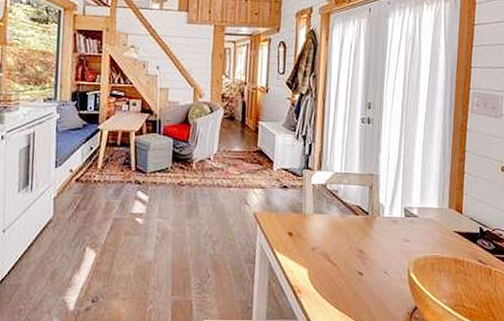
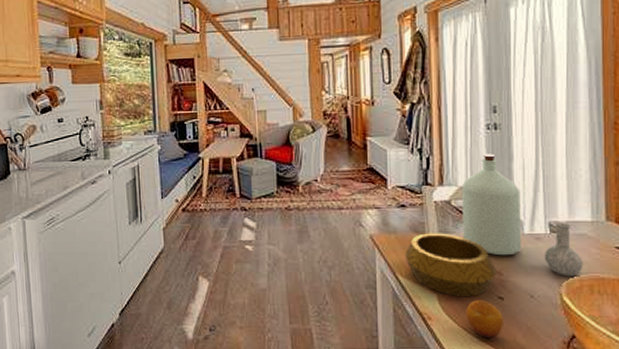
decorative bowl: none [282,213,359,273] -> present [404,233,496,297]
fruit: none [330,275,362,310] -> present [466,300,504,339]
bottle: none [334,144,428,256] -> present [462,154,583,277]

